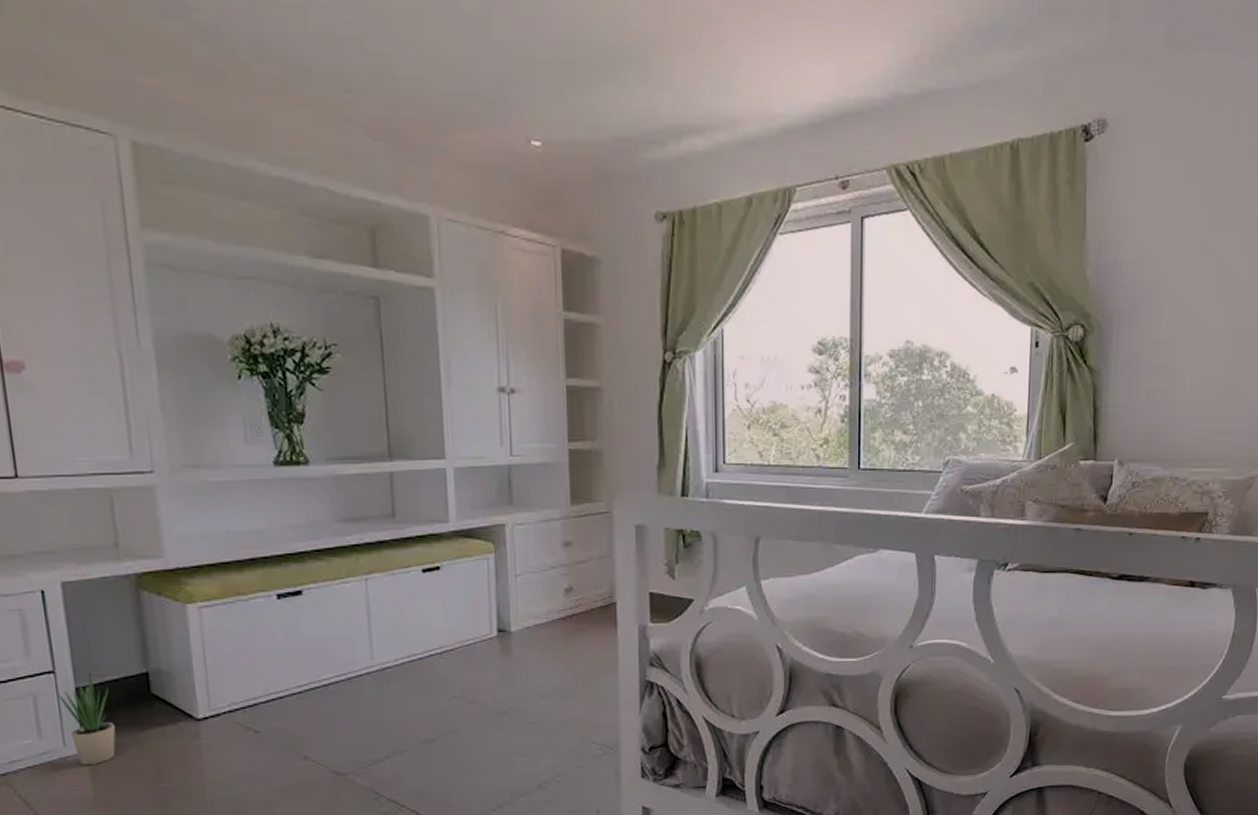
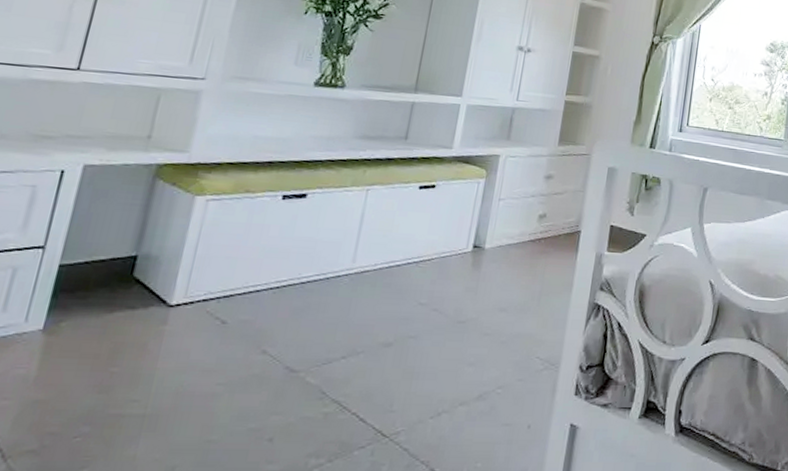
potted plant: present [56,672,116,766] -> none [34,251,94,344]

